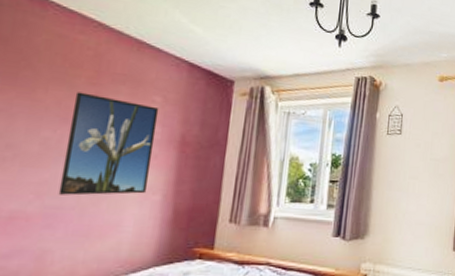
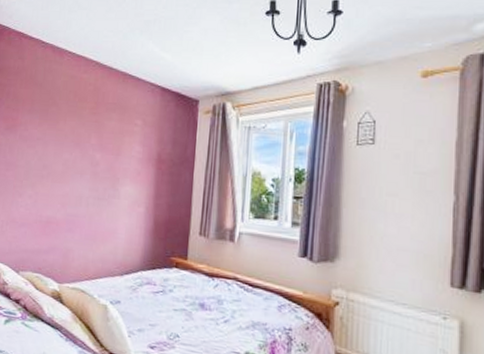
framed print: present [58,92,159,196] -> none [75,121,140,206]

